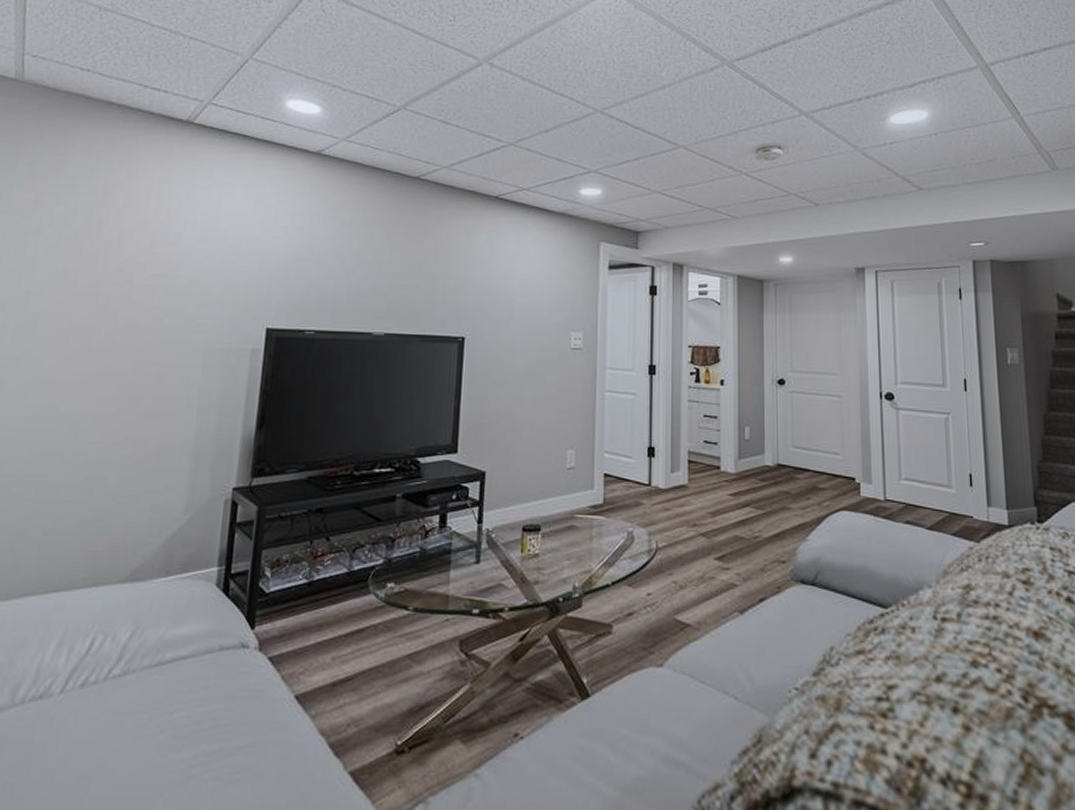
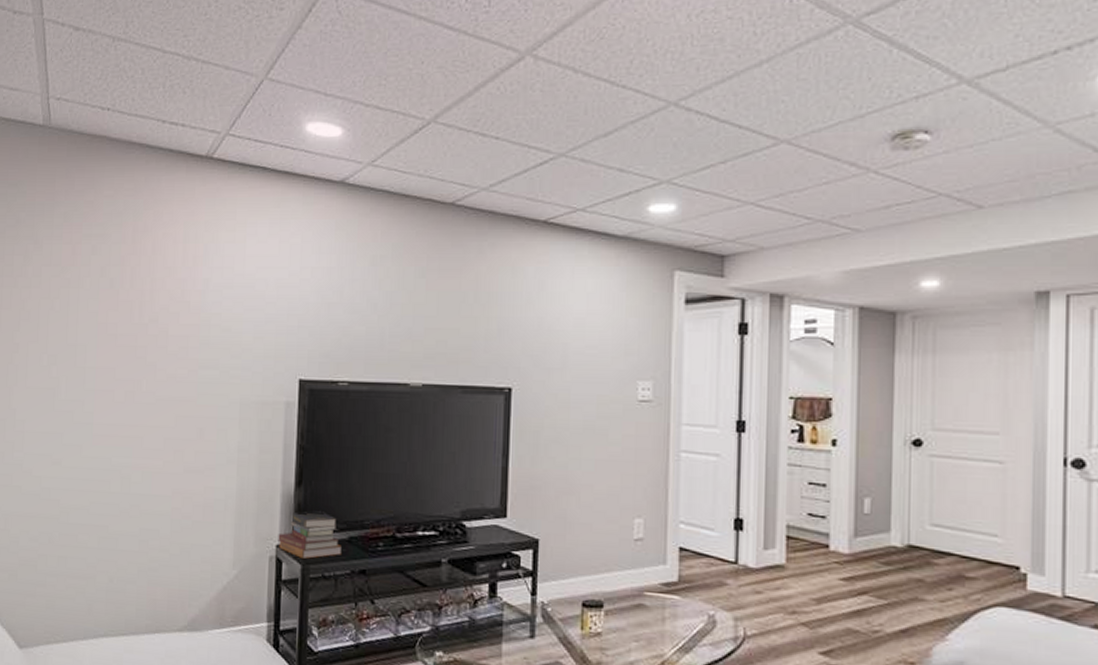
books: none [235,453,300,500] -> present [278,511,341,559]

